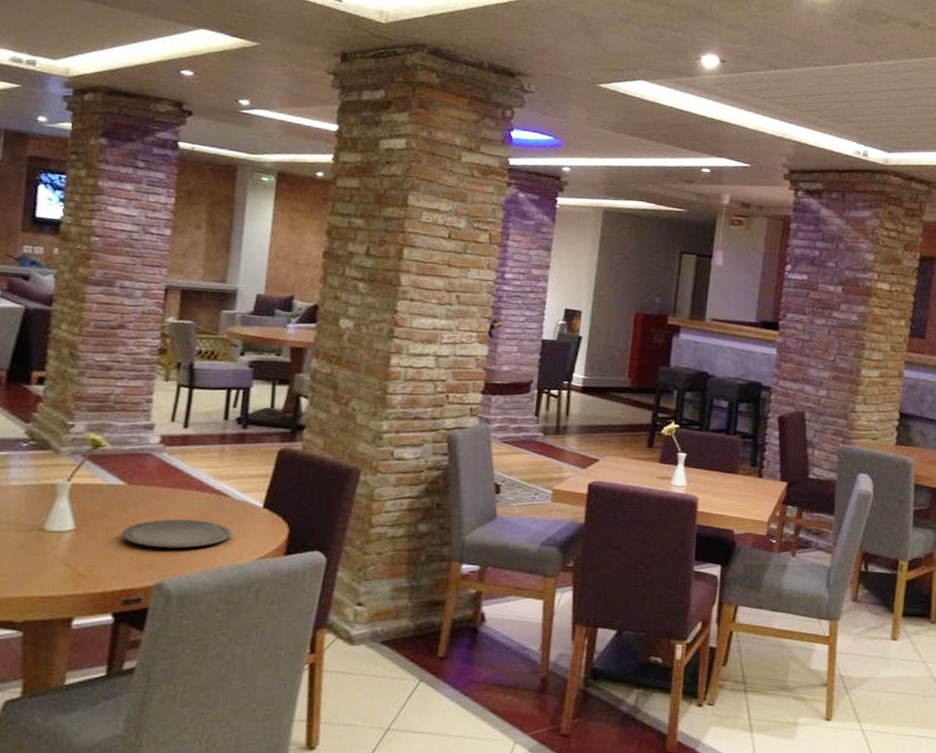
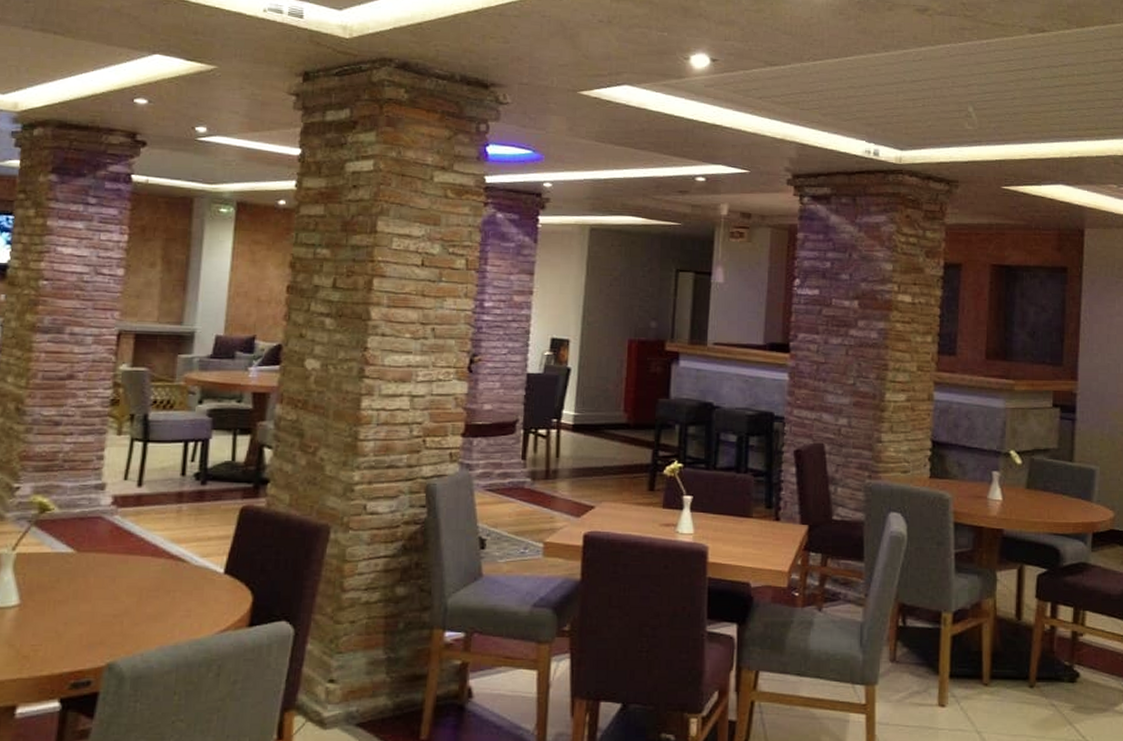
plate: present [121,519,231,549] -> none [70,589,189,623]

